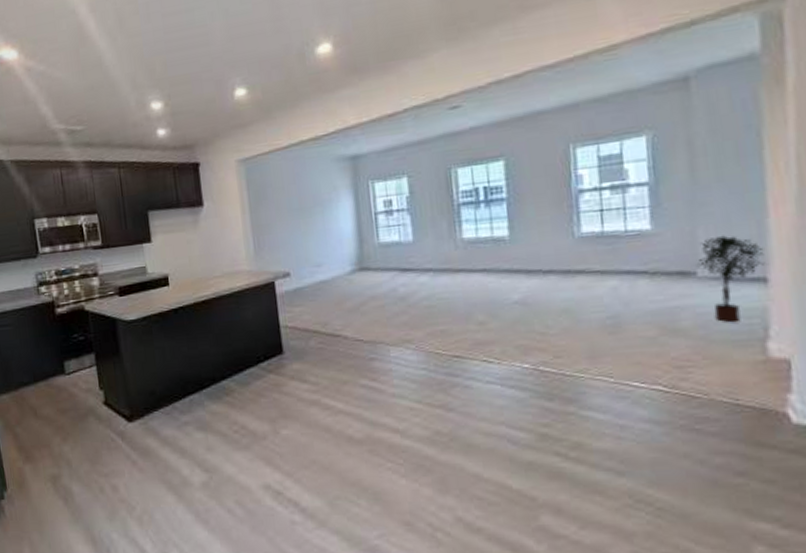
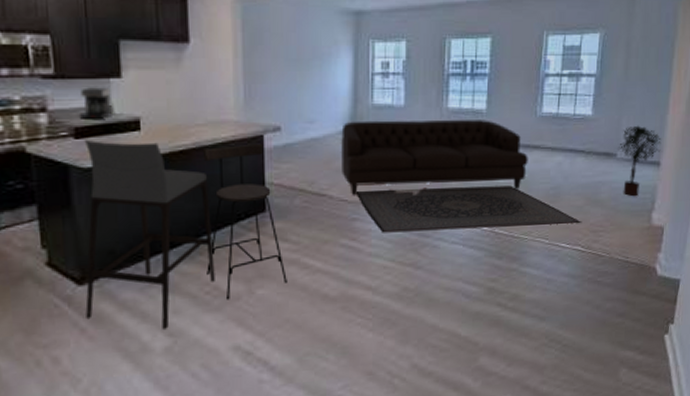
coffee maker: none [121,251,146,280] -> present [80,87,112,119]
bar stool: none [126,295,242,466] -> present [84,139,215,331]
bar stool: none [221,289,310,439] -> present [202,143,287,300]
sofa: none [349,247,572,336] -> present [341,120,528,196]
area rug: none [370,317,658,373] -> present [355,185,581,233]

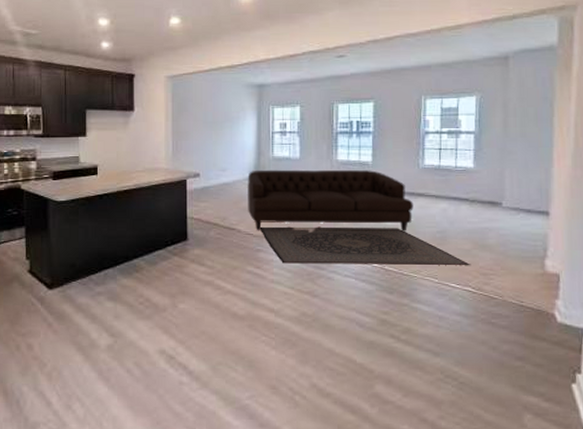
coffee maker: present [80,87,112,119] -> none [58,143,79,166]
bar stool: present [84,139,215,331] -> none [53,180,147,331]
bar stool: present [202,143,287,300] -> none [141,186,203,311]
potted tree: present [617,125,662,196] -> none [502,177,549,242]

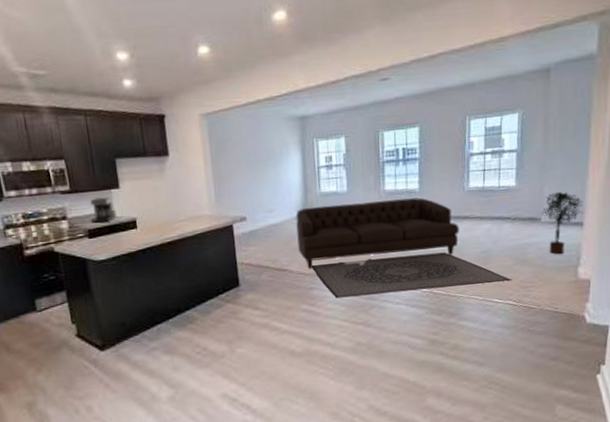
coffee maker: none [58,143,79,166] -> present [90,196,115,223]
potted tree: none [502,177,549,242] -> present [541,191,583,254]

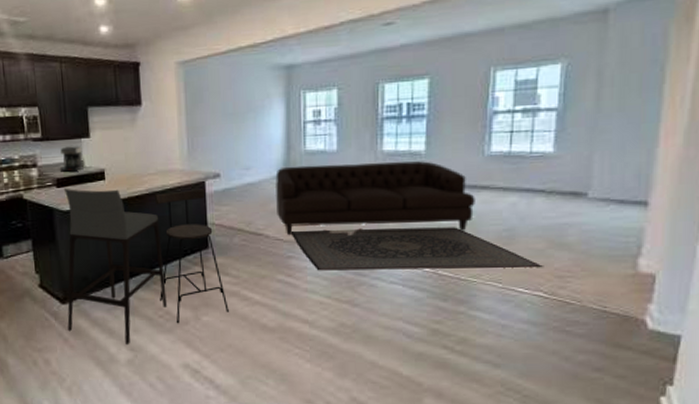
bar stool: none [96,237,204,384] -> present [63,188,167,346]
bar stool: none [185,231,261,358] -> present [154,188,229,324]
potted tree: present [541,191,583,254] -> none [588,161,649,239]

